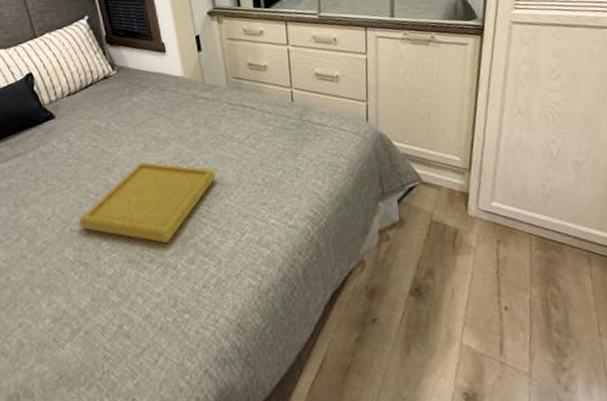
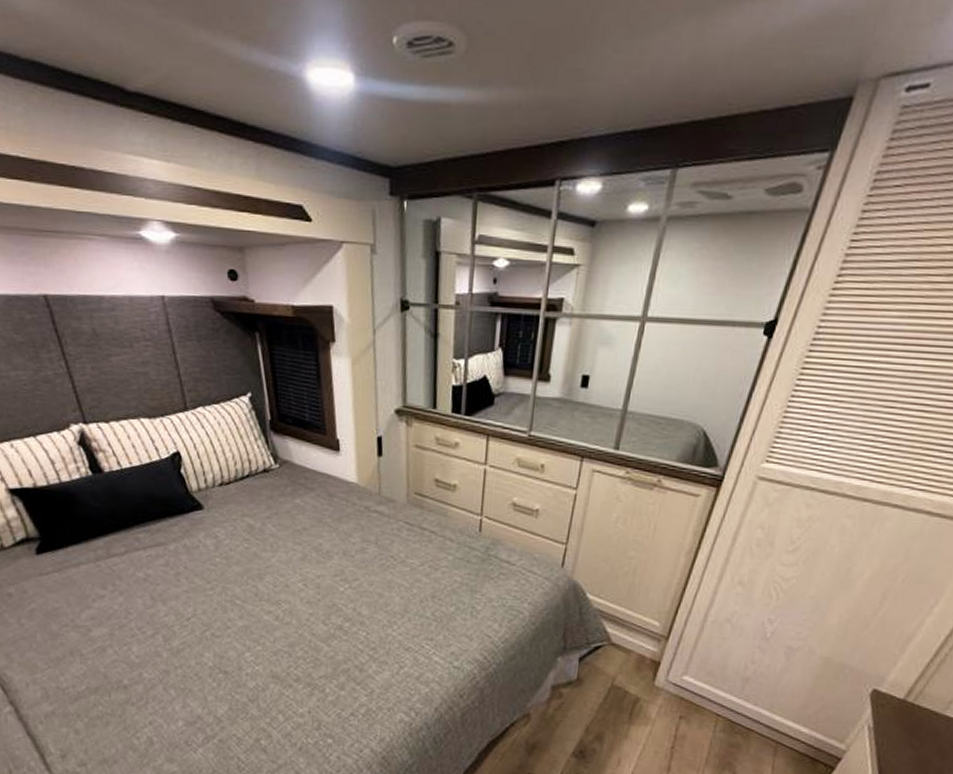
serving tray: present [78,162,216,244] -> none [221,573,380,665]

